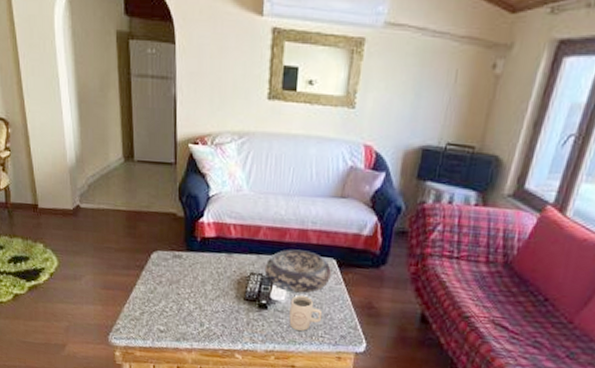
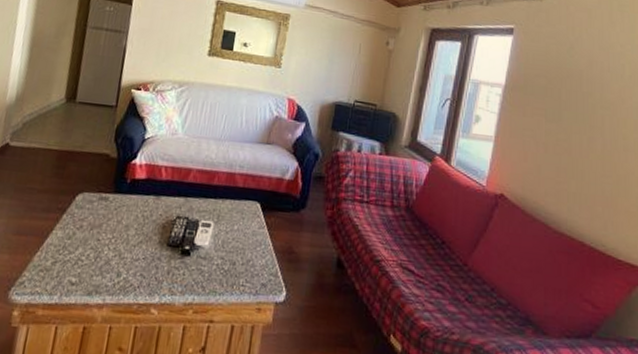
decorative bowl: present [264,249,331,294] -> none [191,192,255,238]
mug: present [289,295,323,332] -> none [210,240,245,280]

